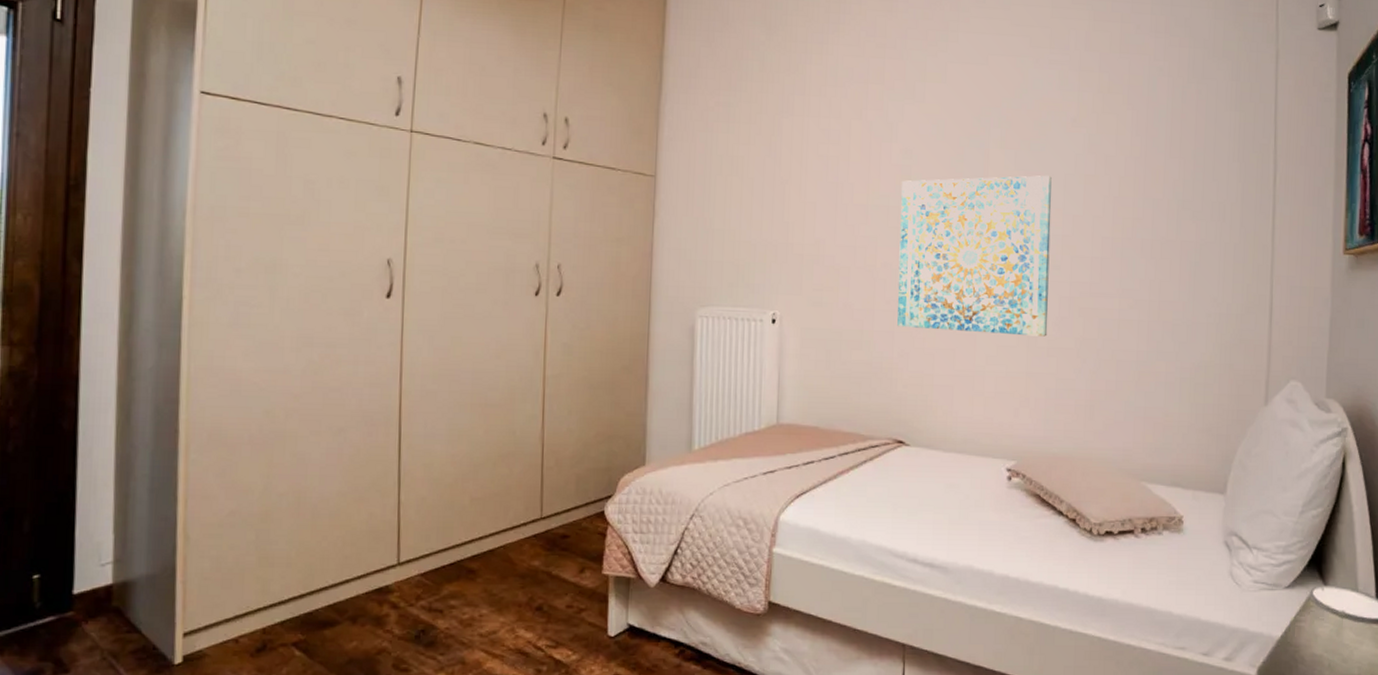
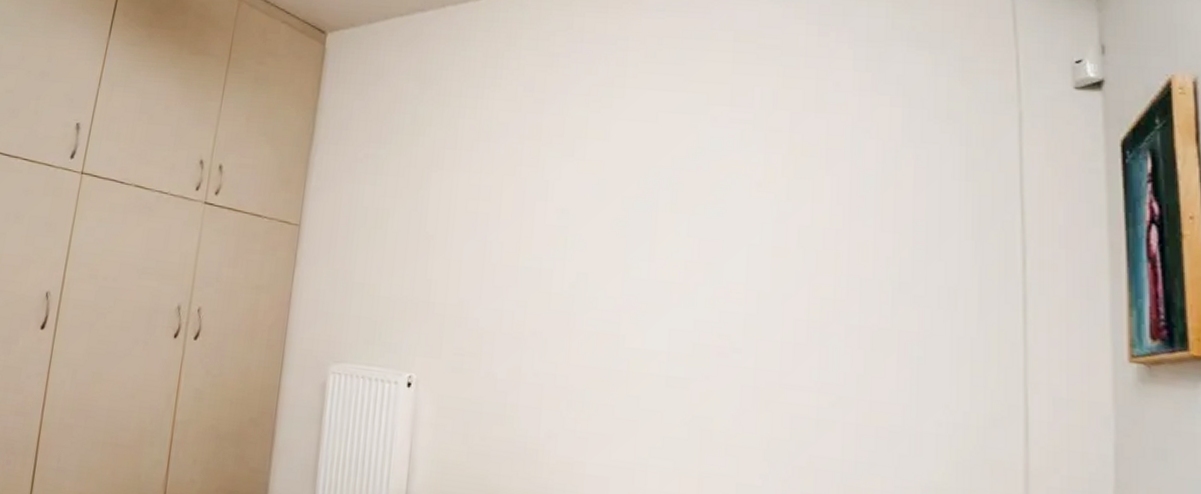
wall art: present [897,175,1052,337] -> none [546,242,732,431]

